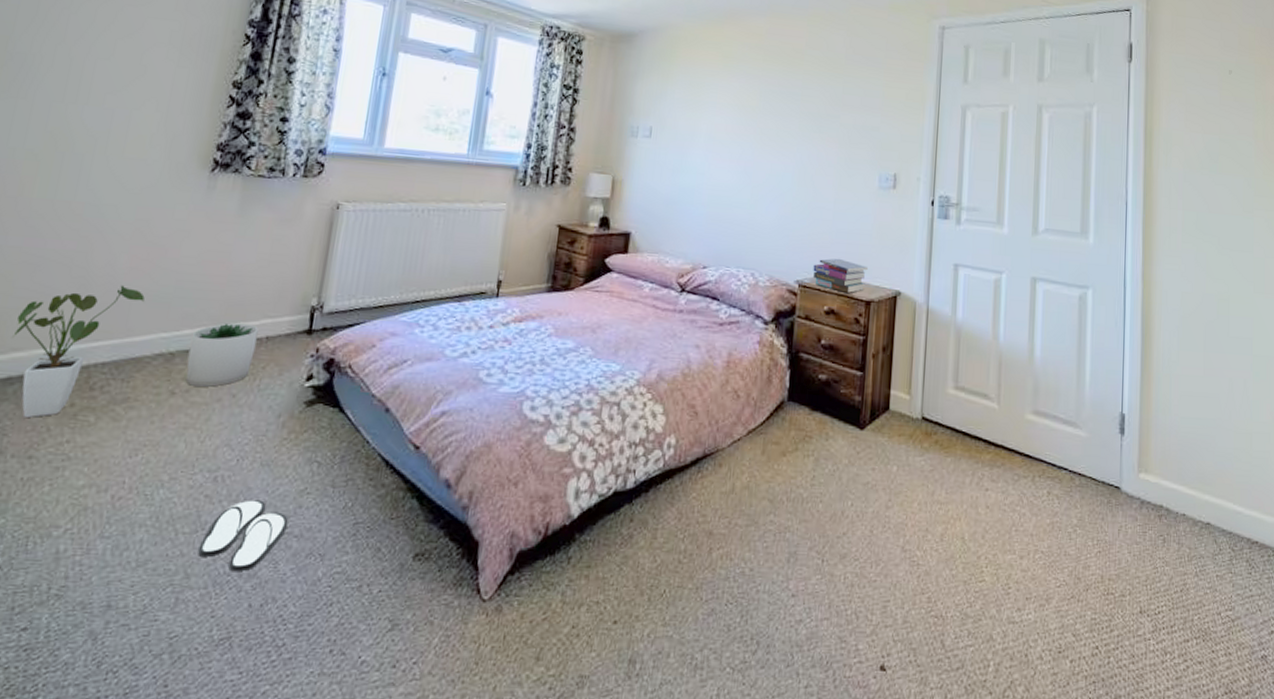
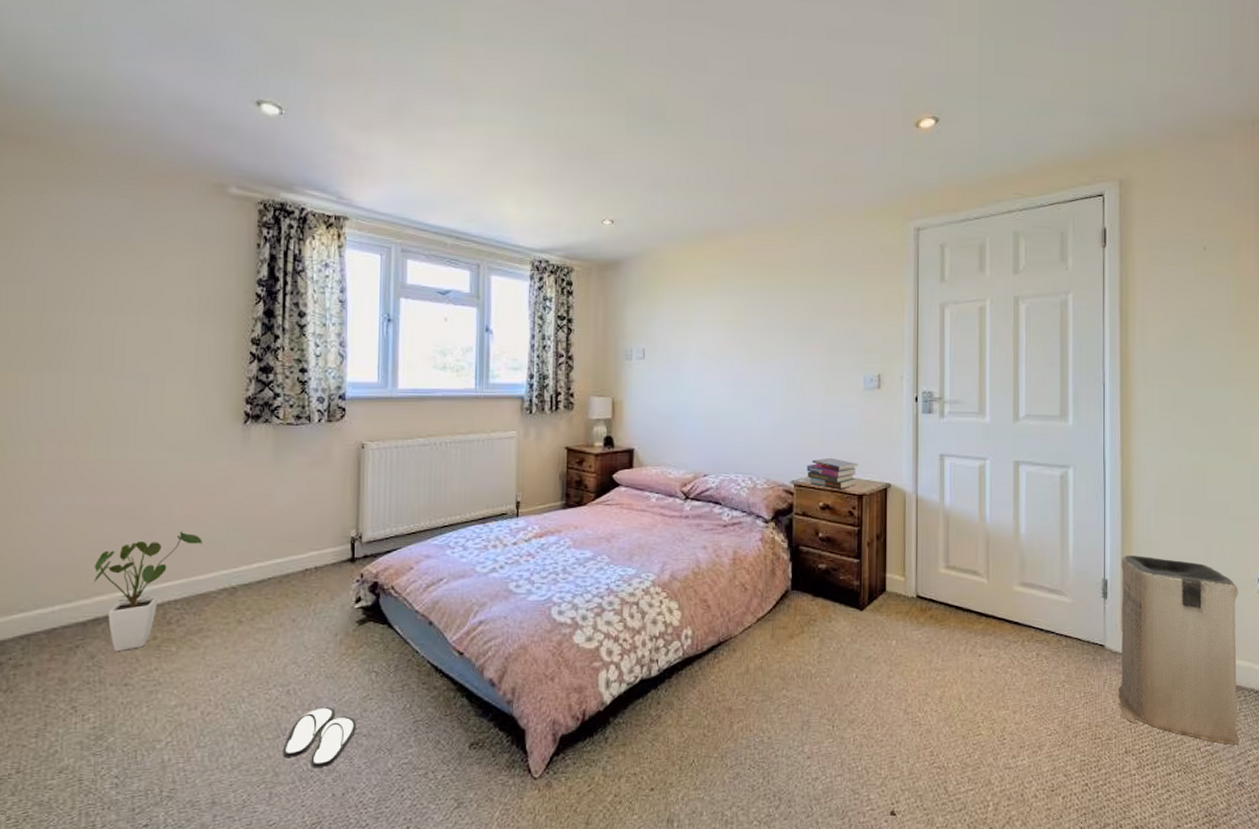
planter: present [185,323,259,387] -> none [248,557,307,614]
laundry basket: none [1133,388,1263,612] -> present [1118,555,1240,746]

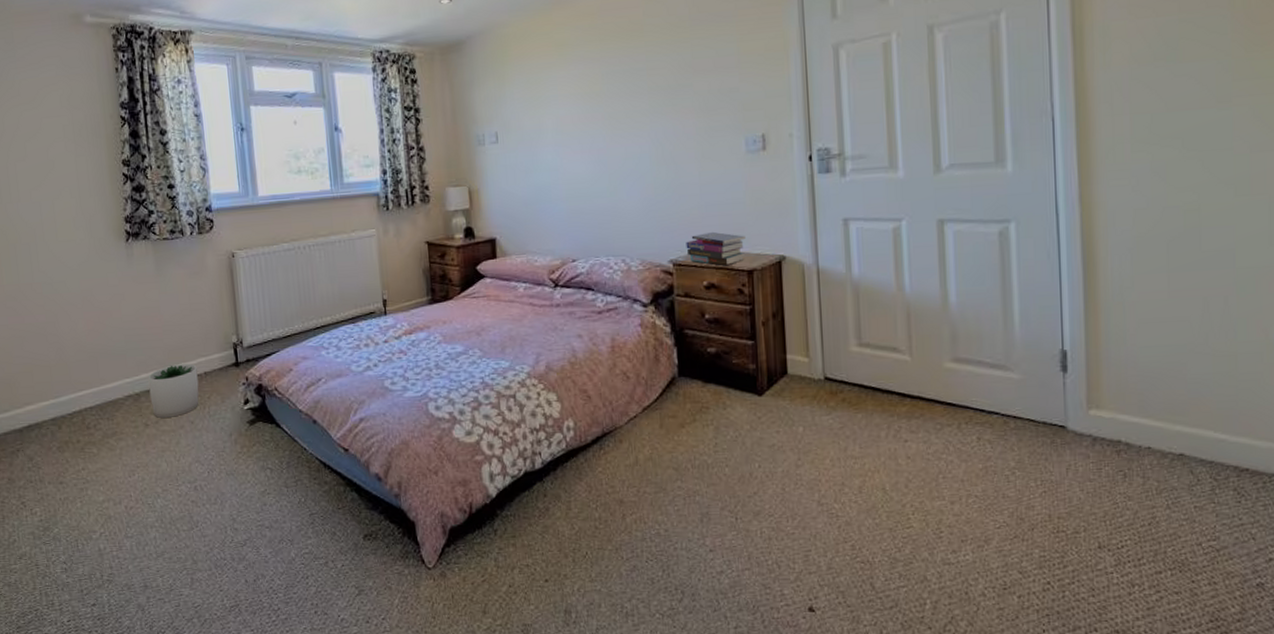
house plant: present [93,531,202,652] -> none [22,344,106,455]
planter: none [248,557,307,614] -> present [148,363,199,418]
slippers: present [283,707,356,768] -> none [197,501,259,557]
laundry basket: present [1118,555,1240,746] -> none [1084,320,1257,540]

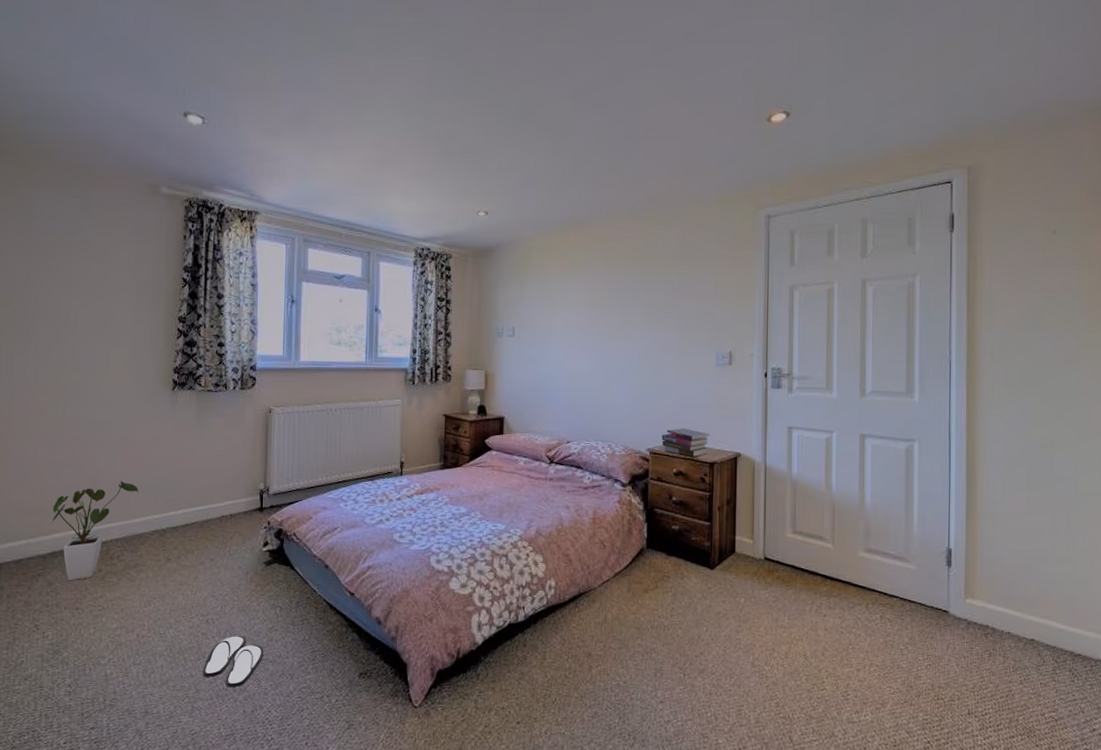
house plant: none [22,344,106,455] -> present [51,480,138,581]
planter: present [148,363,199,418] -> none [175,505,223,554]
slippers: none [197,501,259,557] -> present [203,636,264,688]

